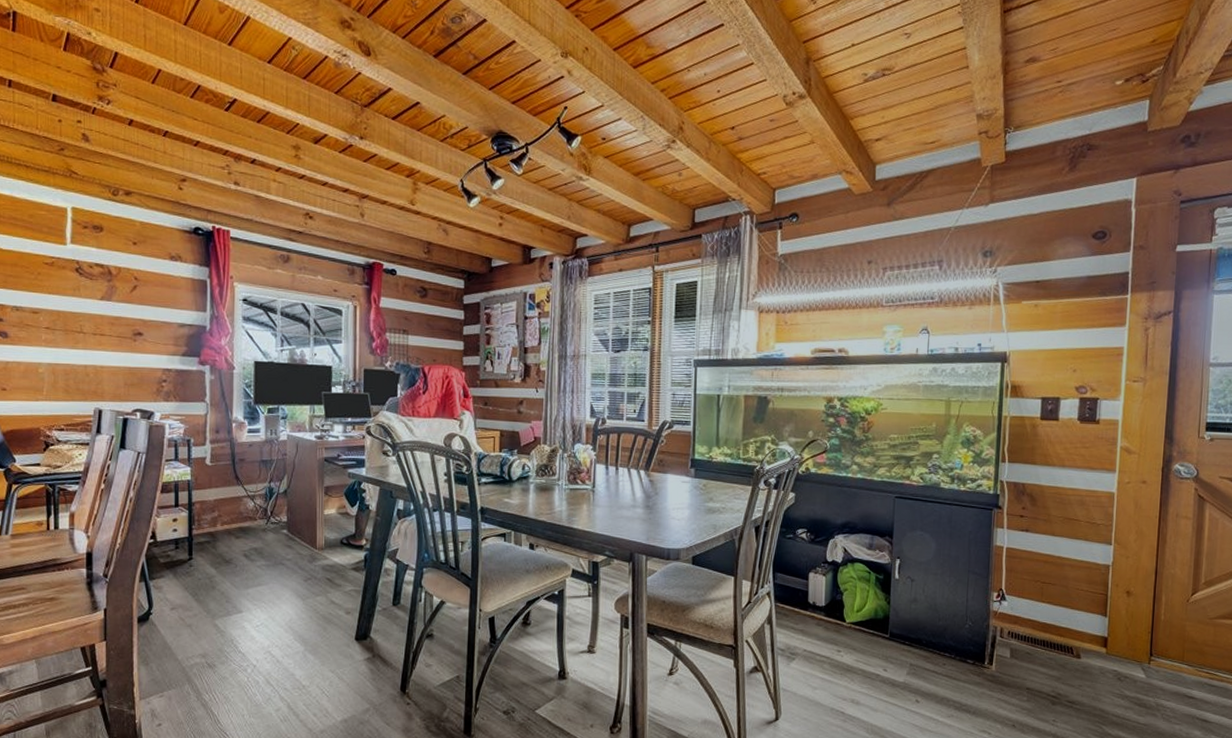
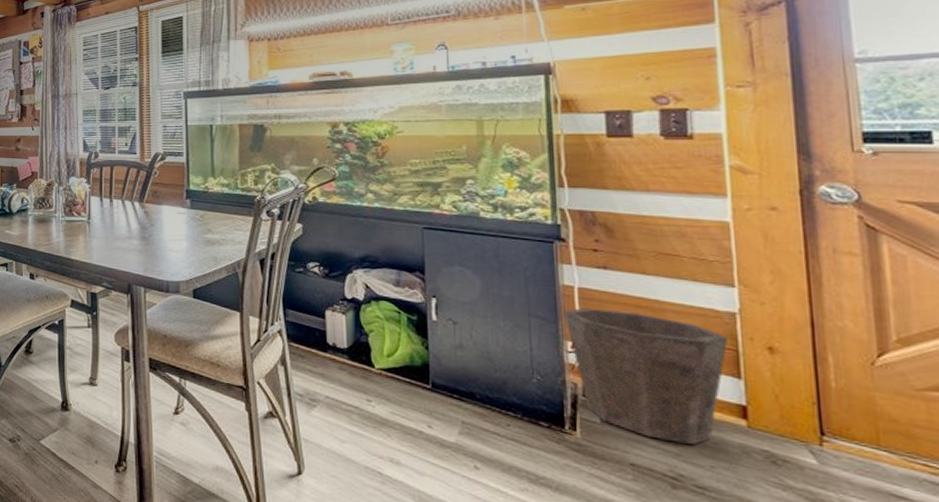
waste bin: none [994,564,1103,669] -> present [564,307,729,445]

